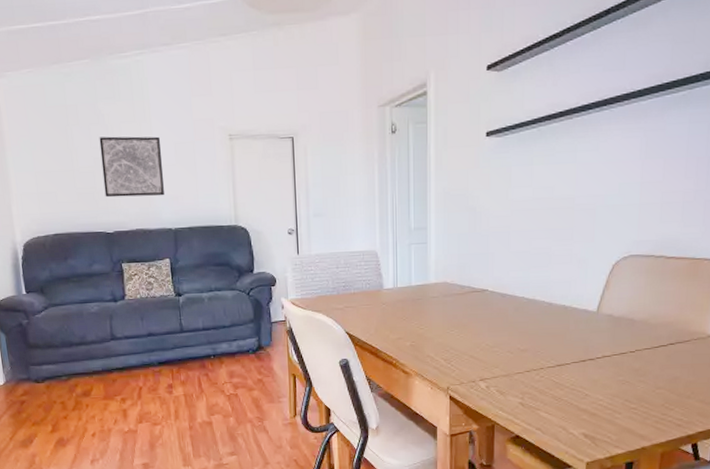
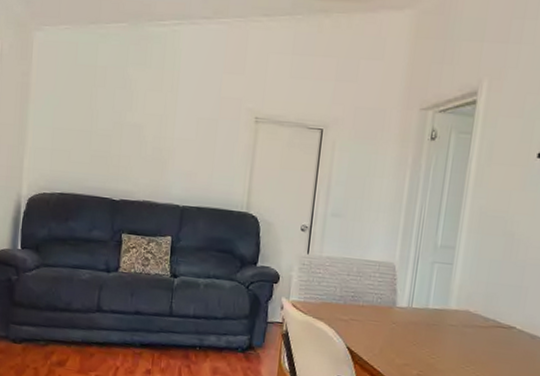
wall art: present [99,136,164,198] -> none [118,102,184,171]

